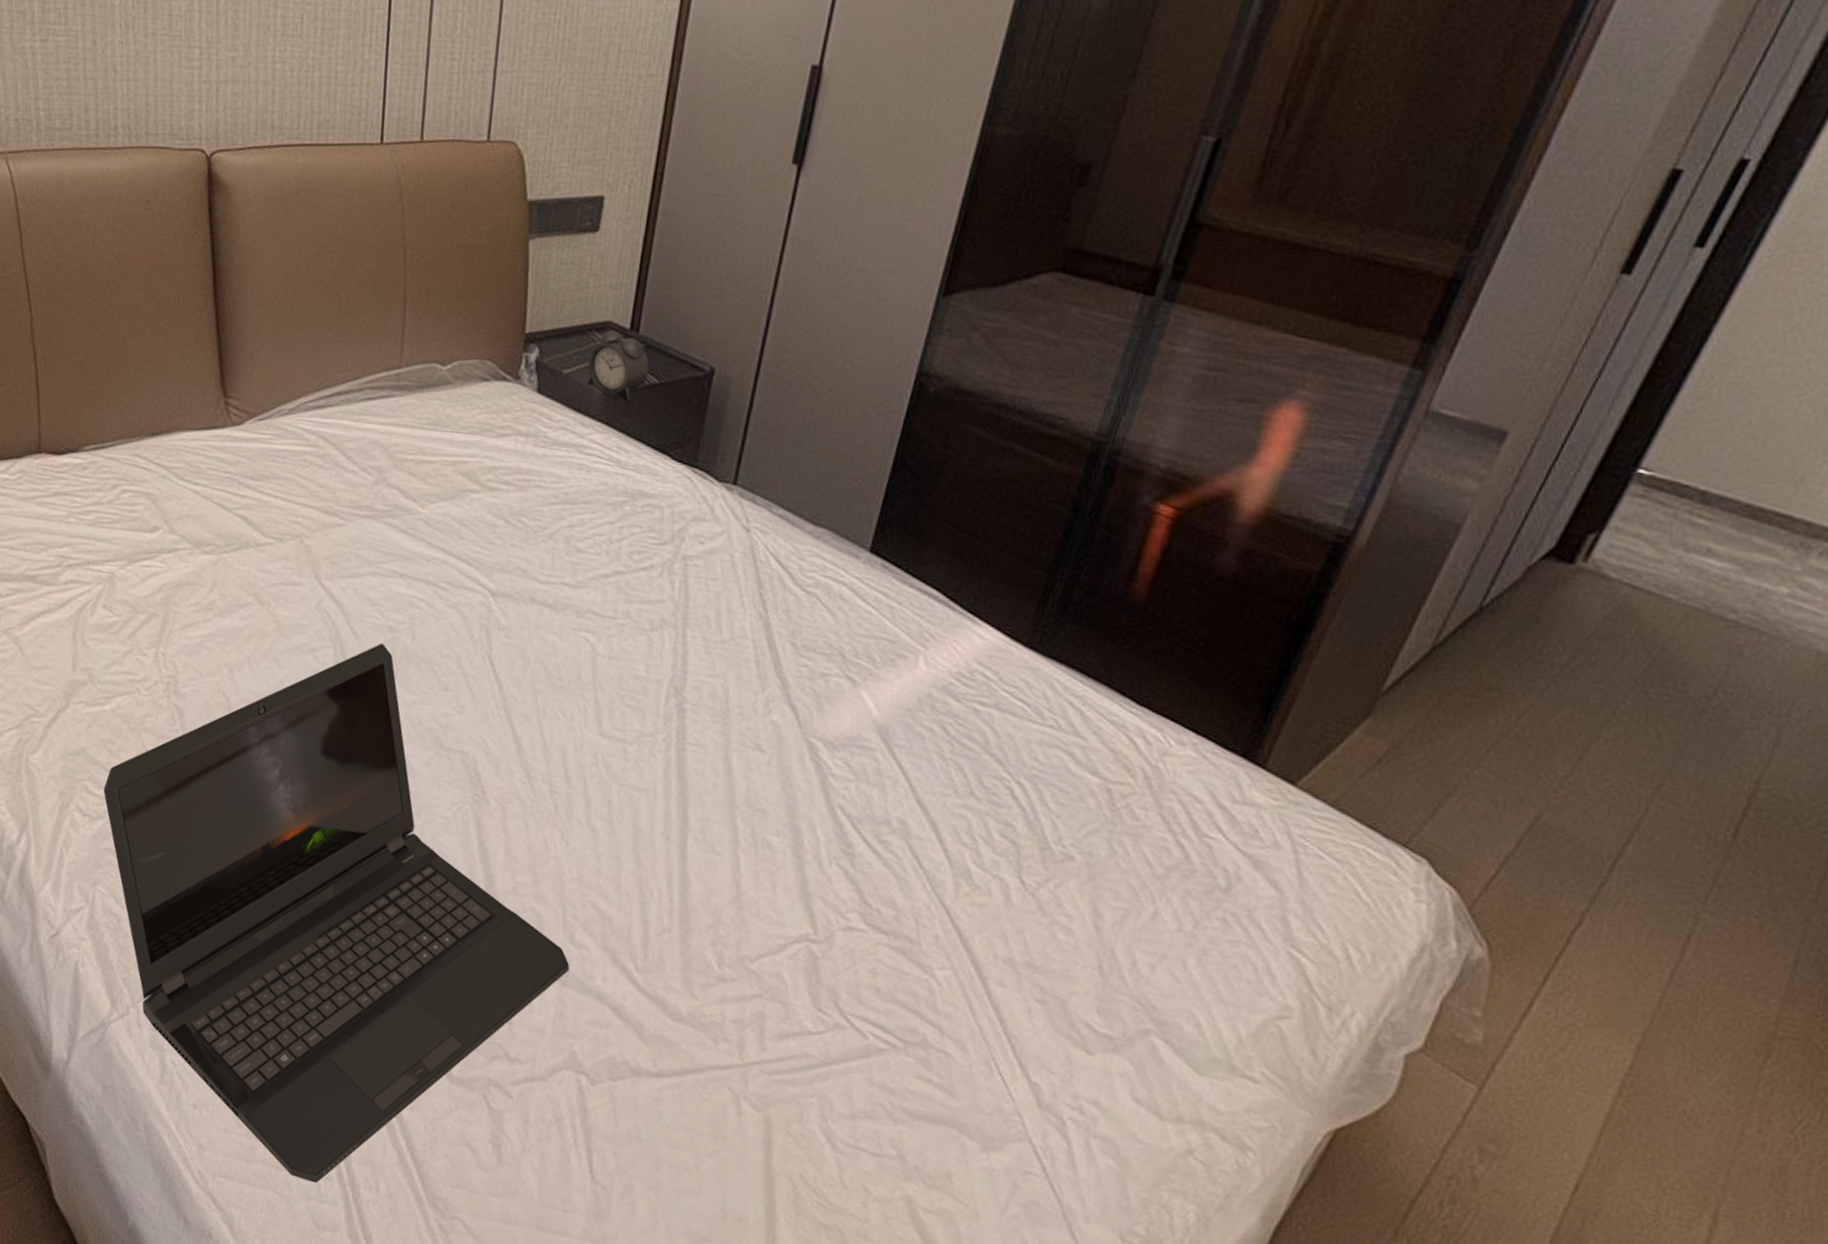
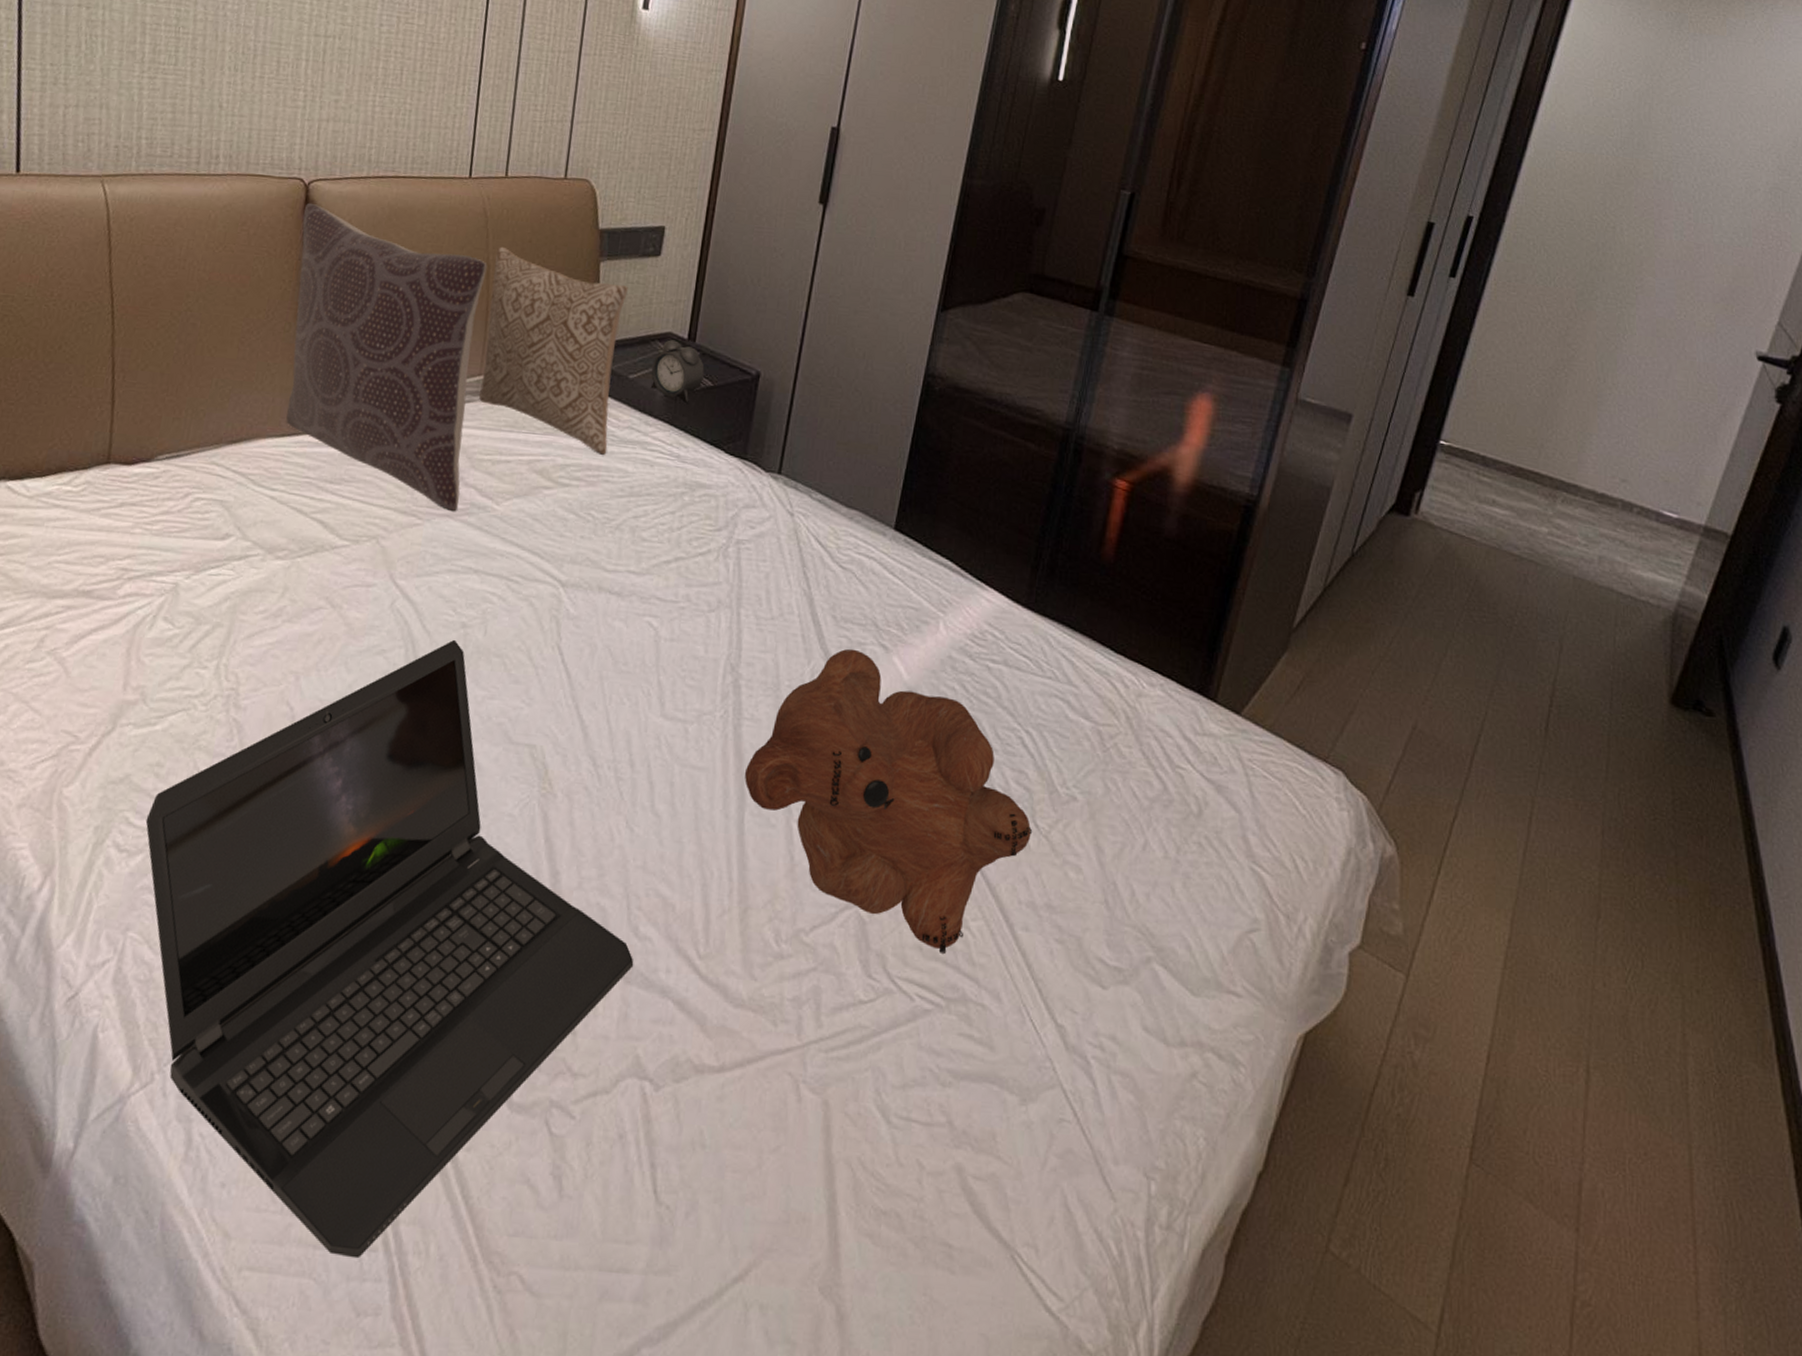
pillow: none [203,177,404,514] -> present [286,202,487,512]
pillow: none [399,223,561,458] -> present [479,246,628,455]
teddy bear: none [687,679,1018,999] -> present [744,648,1033,955]

